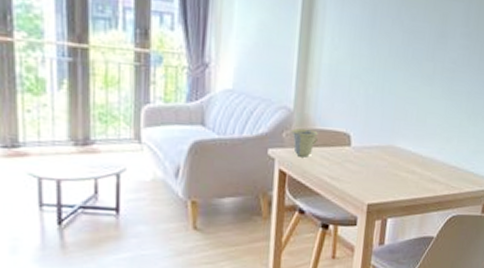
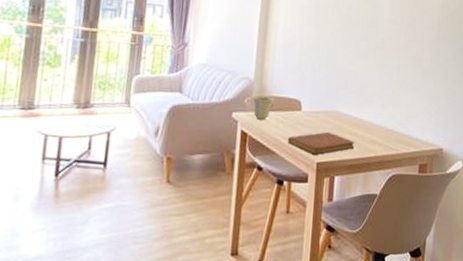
notebook: none [333,169,412,196] -> present [287,131,355,155]

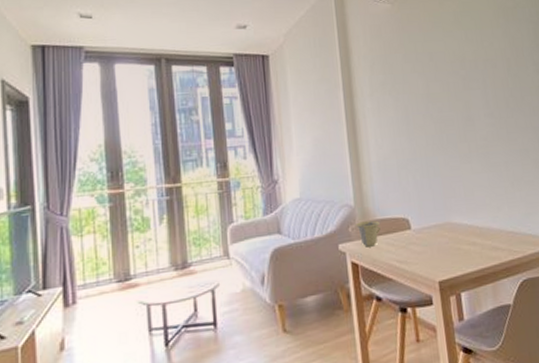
notebook: present [287,131,355,155] -> none [402,246,476,274]

